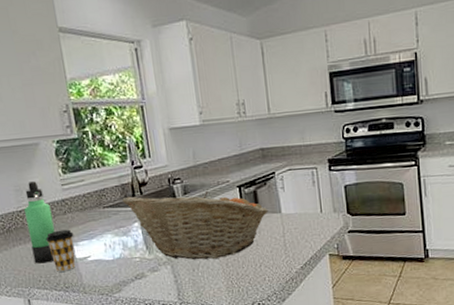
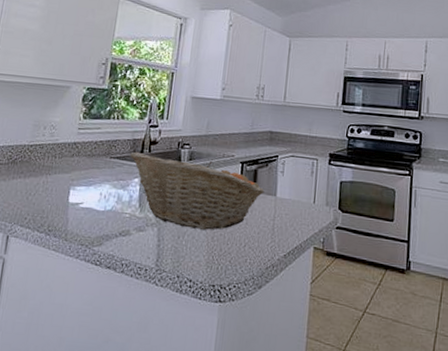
thermos bottle: present [24,181,55,264] -> none [27,120,62,202]
coffee cup: present [45,229,76,272] -> none [45,171,75,214]

